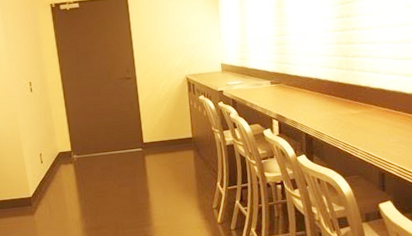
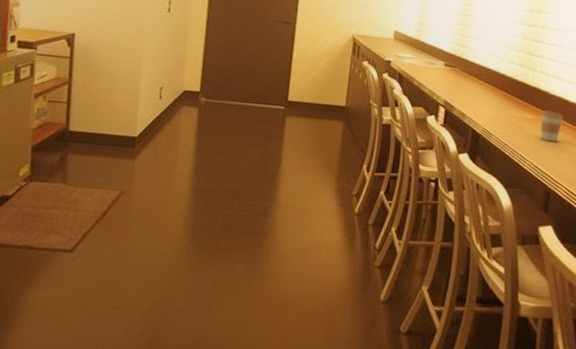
coffee cup: none [365,102,386,130] -> present [540,110,563,142]

